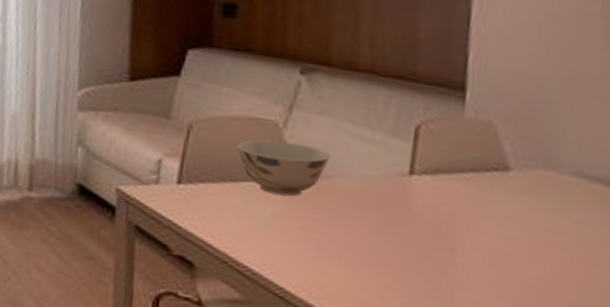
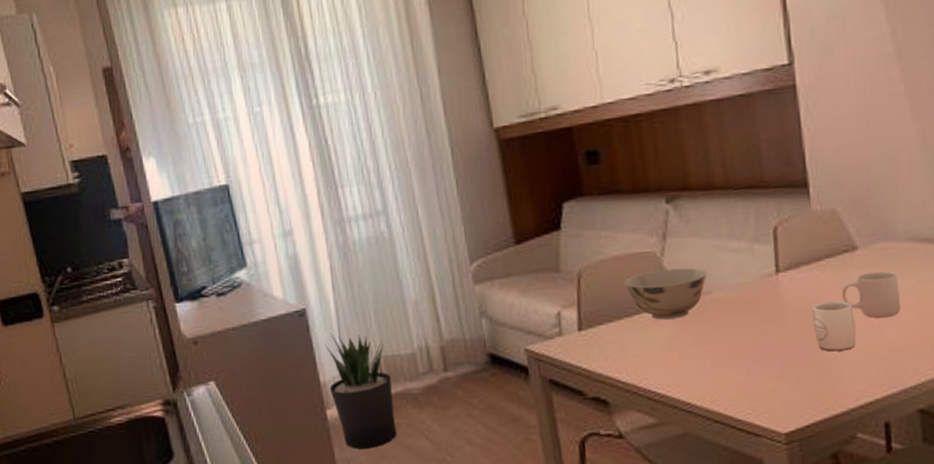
mug: none [441,218,492,277] -> present [812,301,856,352]
cup: none [481,198,553,253] -> present [841,271,901,319]

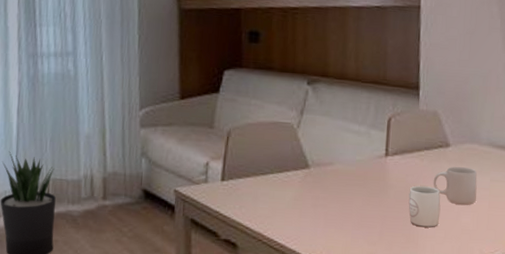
bowl: present [625,267,707,320] -> none [265,139,332,182]

